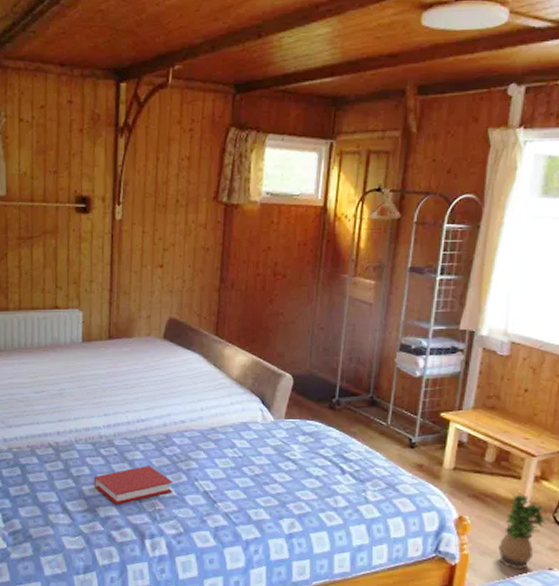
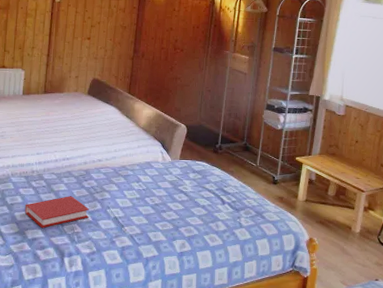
potted plant: present [498,494,547,569] -> none [339,221,373,280]

